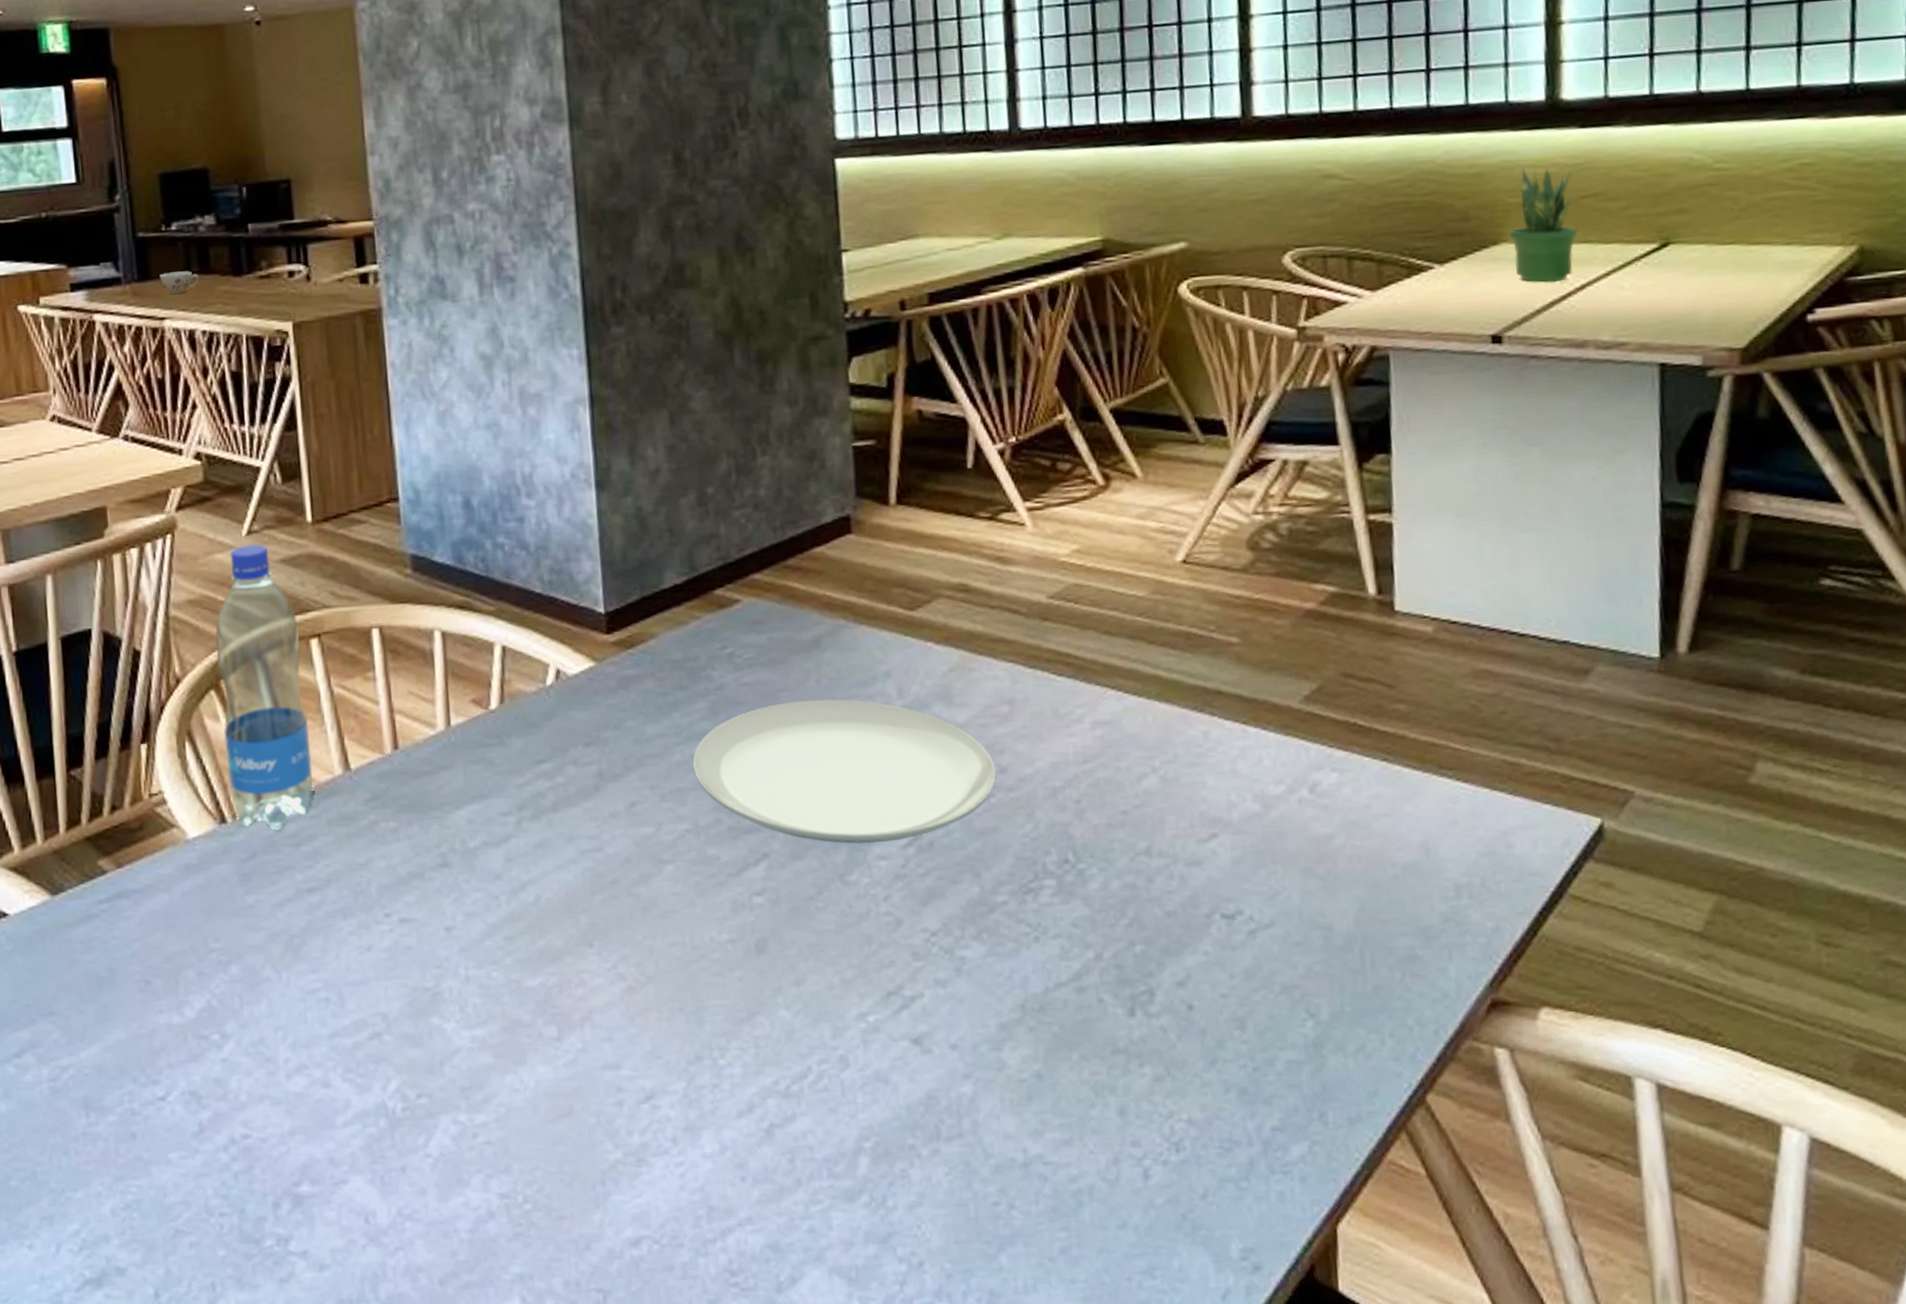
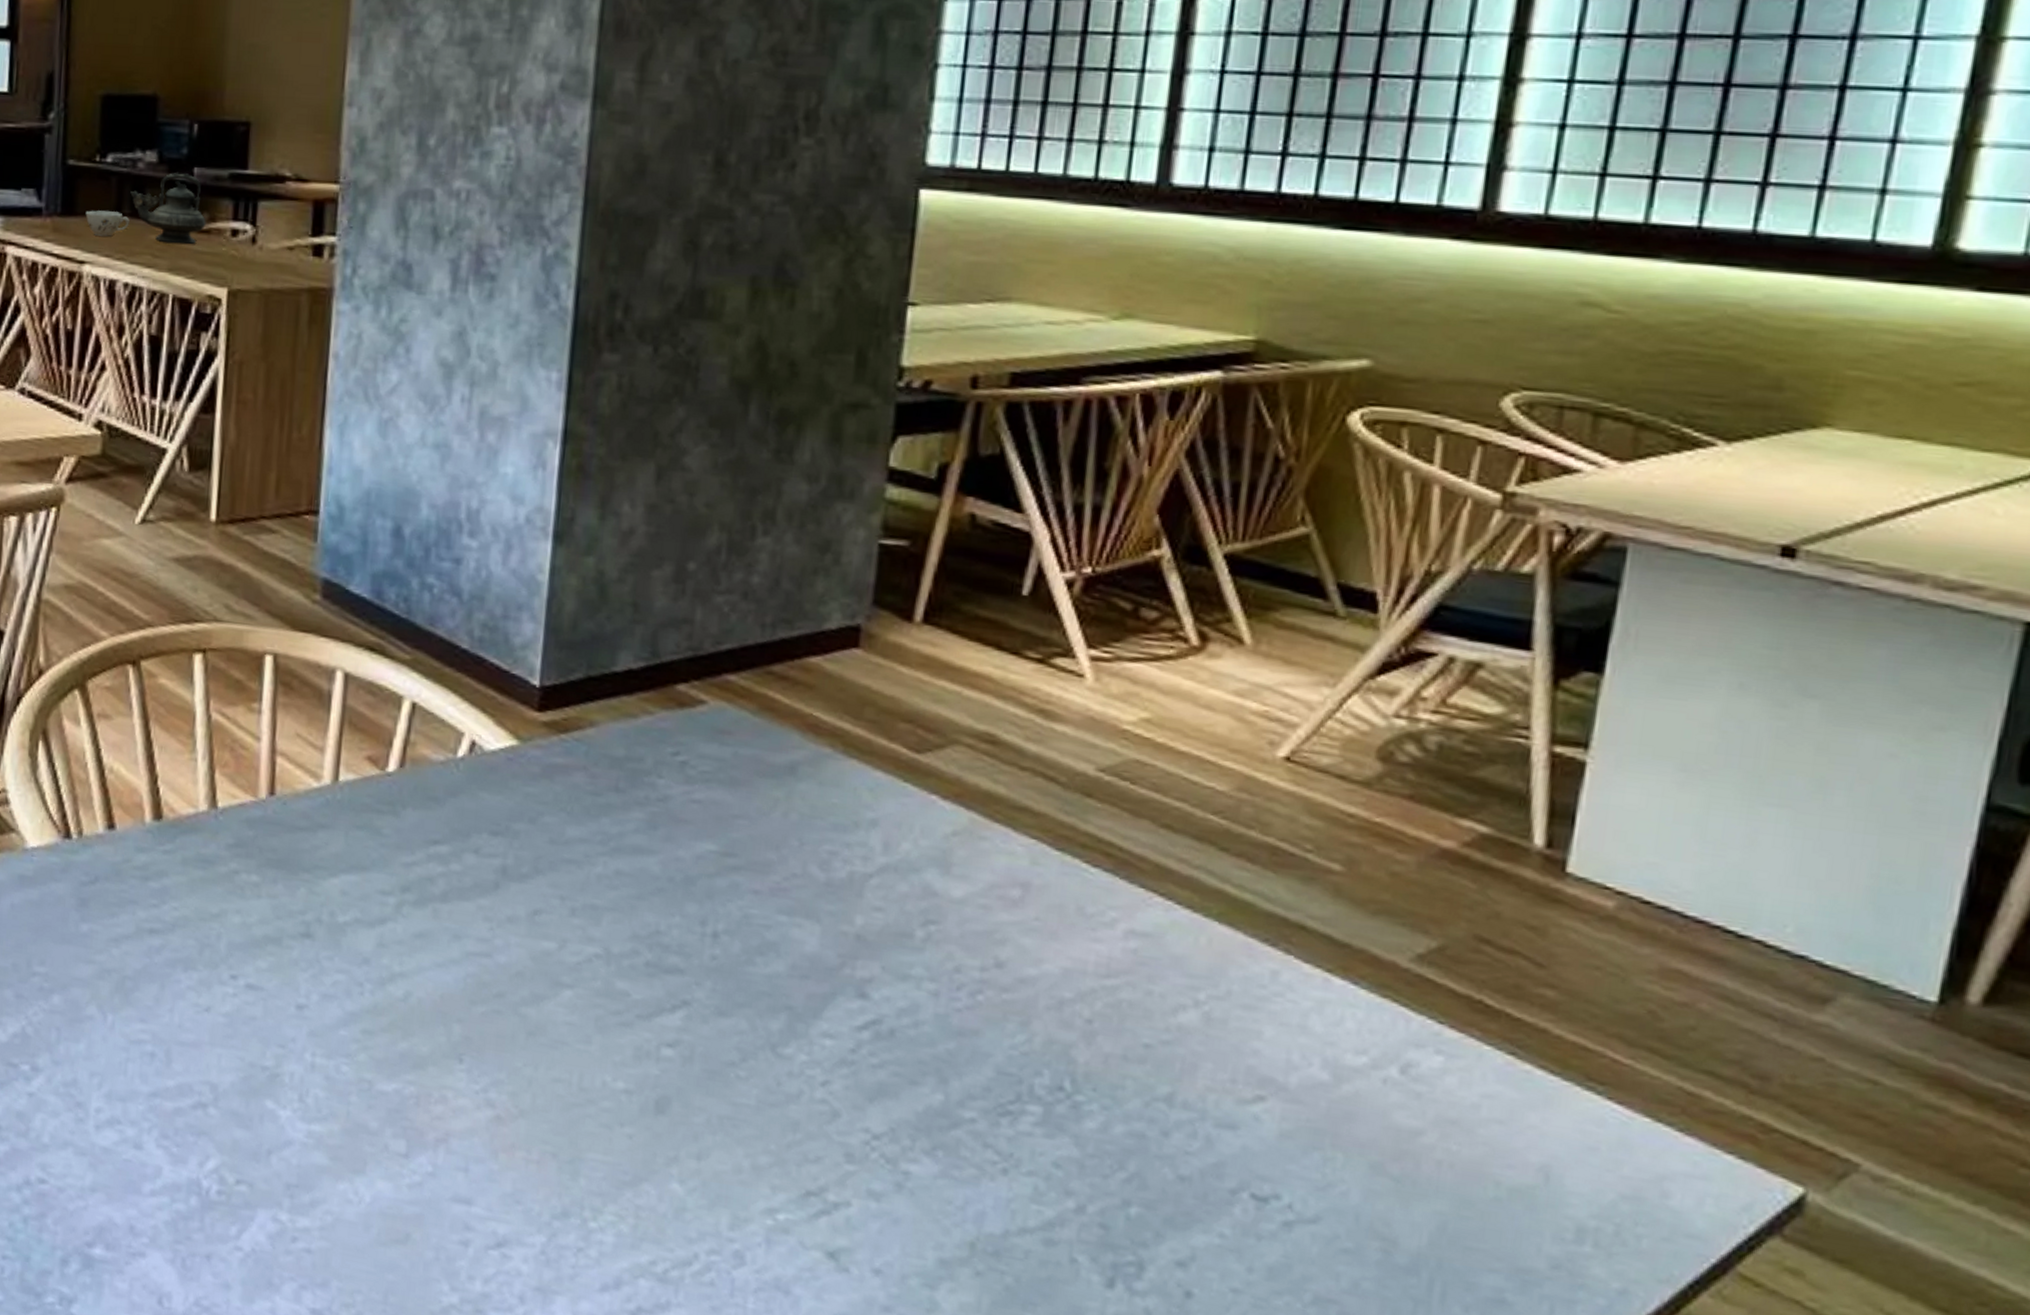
teapot: none [196,230,266,292] -> present [130,173,206,245]
bottle: present [215,544,313,830] -> none [79,534,183,858]
plate: present [692,699,997,844] -> none [615,831,991,1020]
planter: present [1508,168,1579,283] -> none [1836,332,1957,490]

